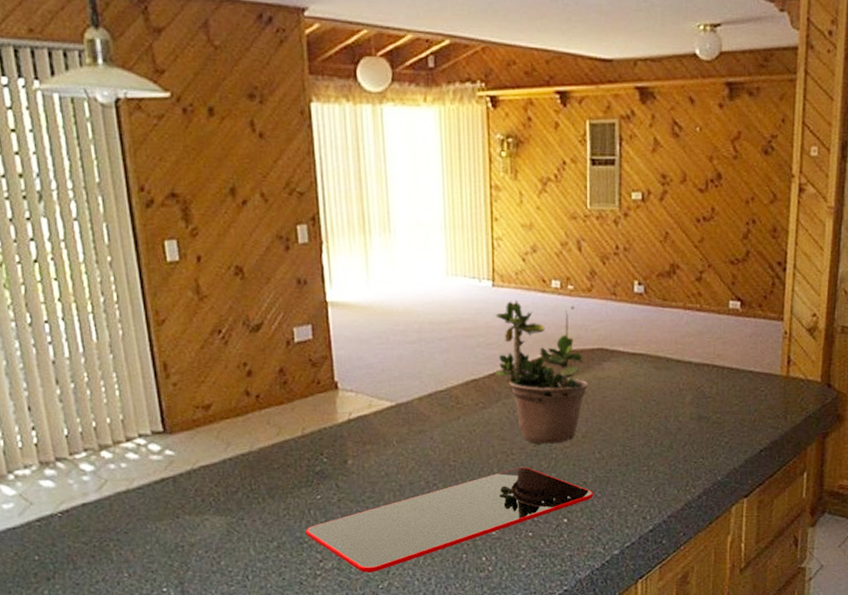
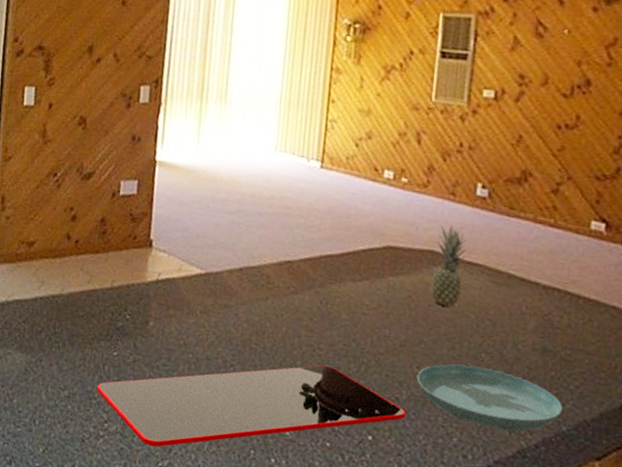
potted plant: present [495,300,588,444] -> none [311,185,413,348]
saucer: none [599,442,717,491] -> present [416,364,562,432]
fruit: none [603,323,631,395] -> present [430,225,467,306]

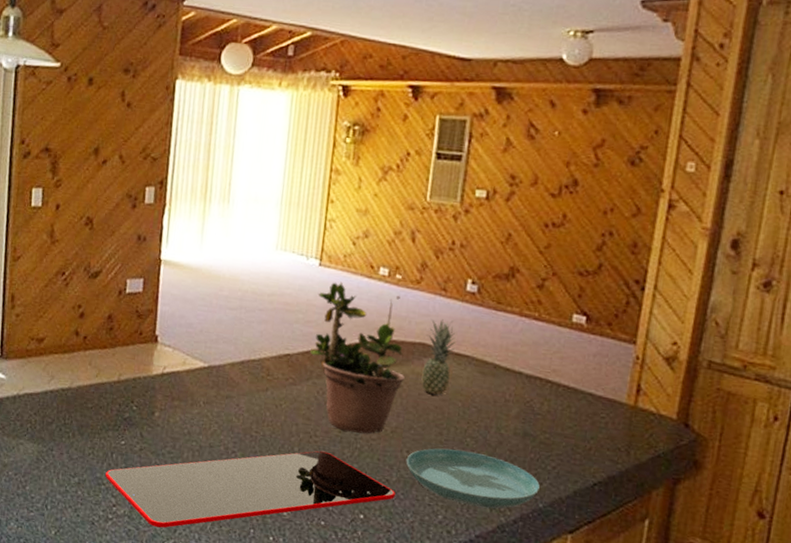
potted plant: none [311,185,413,348] -> present [309,281,405,434]

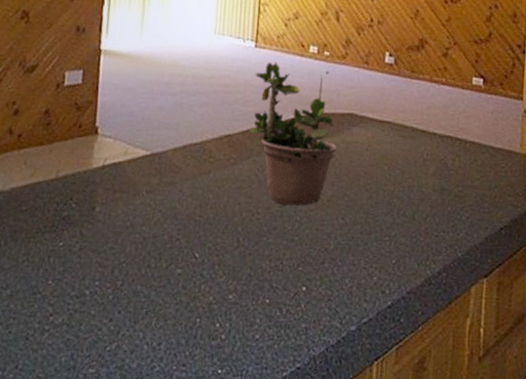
cutting board: present [105,450,395,528] -> none [41,227,334,332]
saucer: present [406,448,540,509] -> none [342,211,457,264]
fruit: present [421,319,456,395] -> none [351,90,379,161]

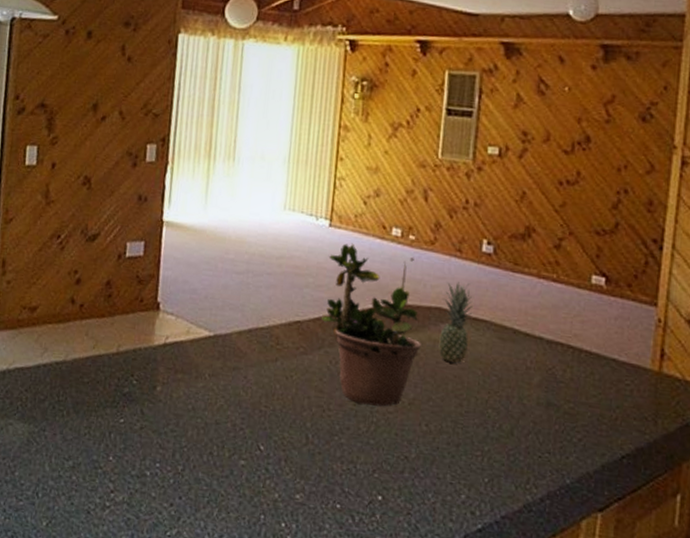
fruit: none [351,90,379,161] -> present [438,282,473,363]

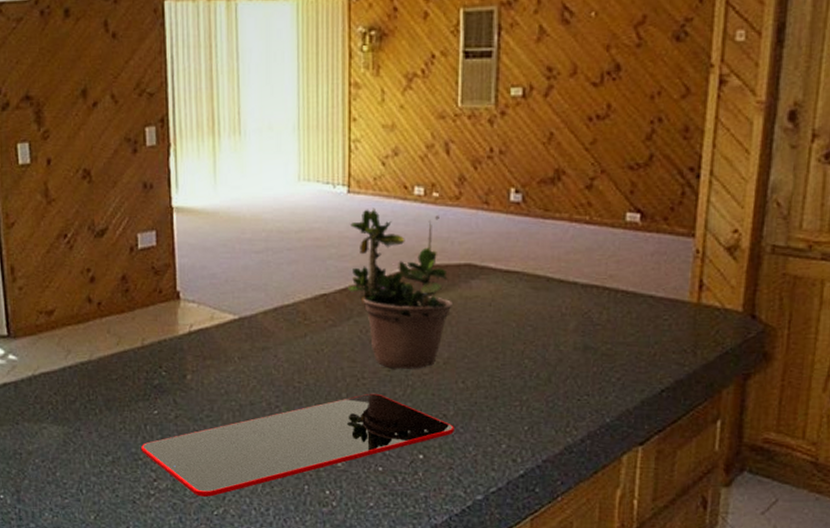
cutting board: none [103,425,415,516] -> present [141,393,454,497]
fruit: present [438,282,473,363] -> none [470,235,504,317]

